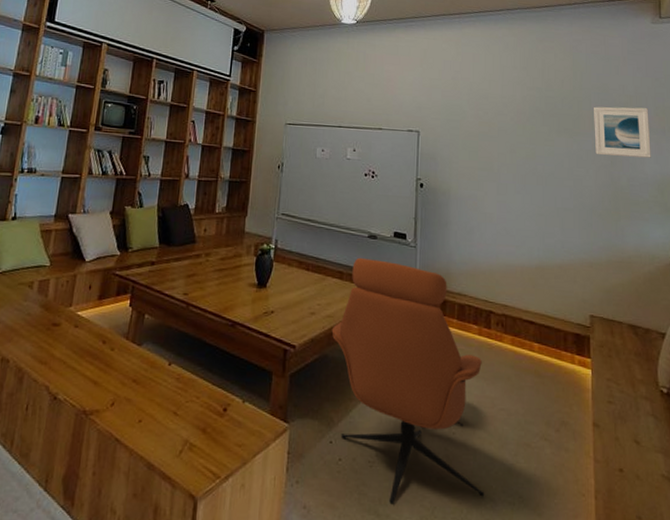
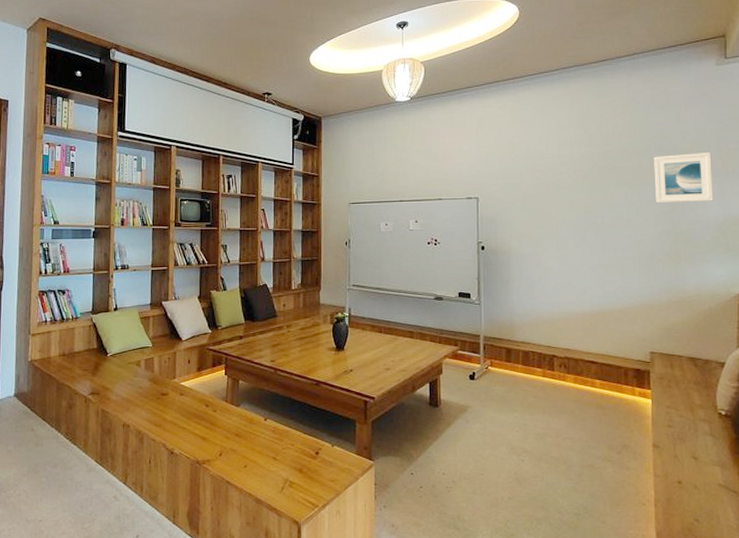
lounge chair: present [331,257,485,505] -> none [406,317,553,520]

